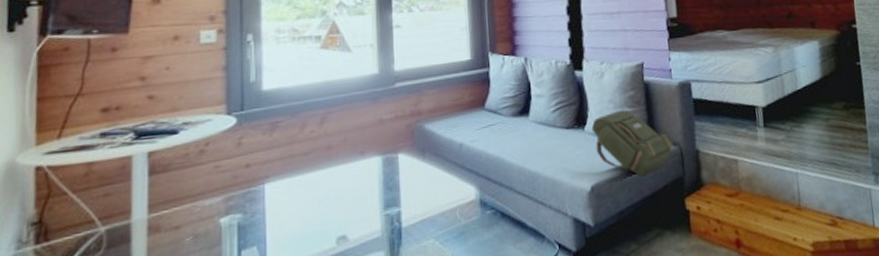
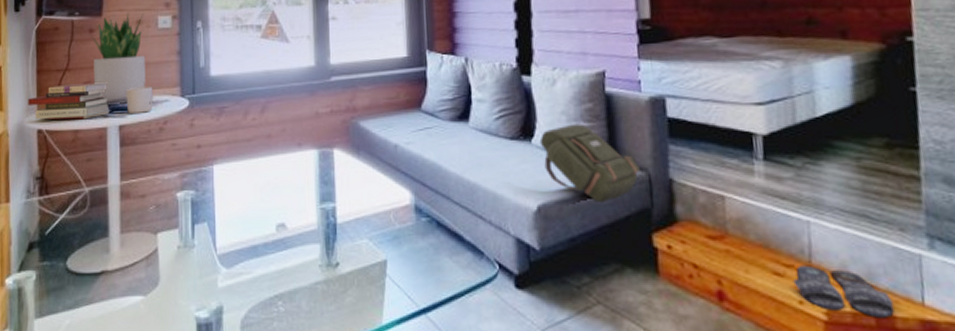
books: none [22,105,136,156] -> present [28,82,109,121]
planter: none [113,27,184,131] -> present [90,12,146,106]
mug: none [158,105,193,138] -> present [126,85,153,113]
slippers: none [788,207,857,243] -> present [793,265,895,318]

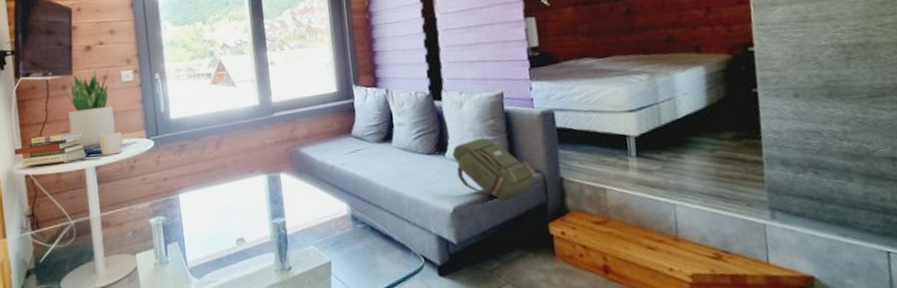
slippers: present [793,265,895,318] -> none [663,239,745,278]

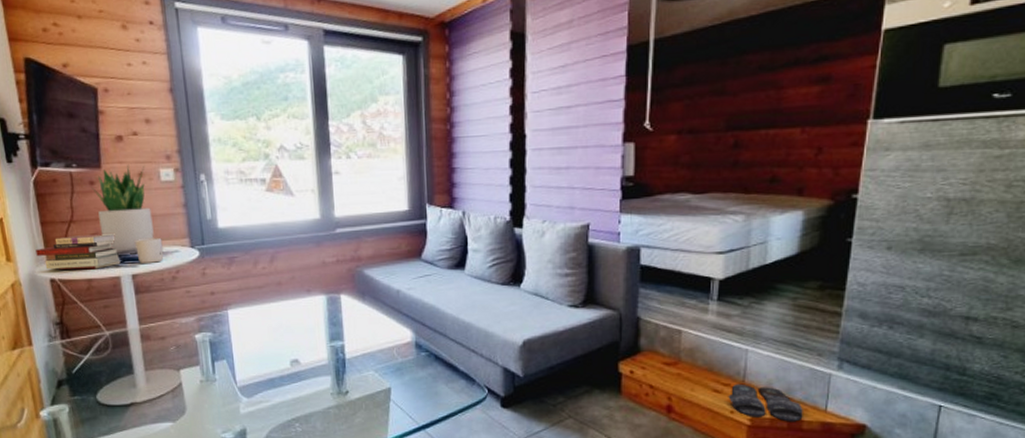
backpack: present [452,138,537,201] -> none [527,271,614,337]
slippers: none [663,239,745,278] -> present [728,383,803,422]

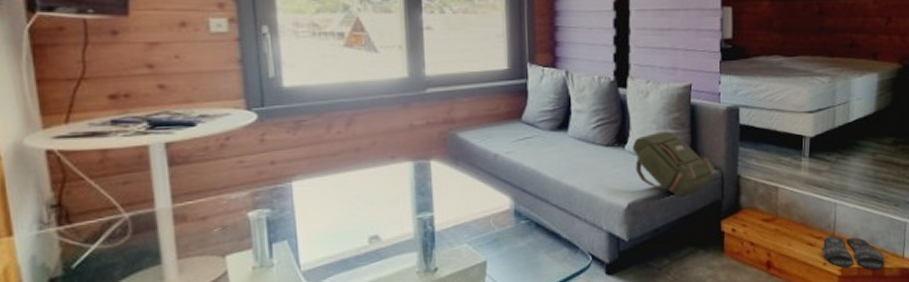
books: present [35,234,121,271] -> none [26,94,150,140]
planter: present [92,164,154,256] -> none [114,12,198,121]
mug: present [135,237,164,263] -> none [171,97,210,129]
backpack: none [527,271,614,337] -> present [632,131,716,198]

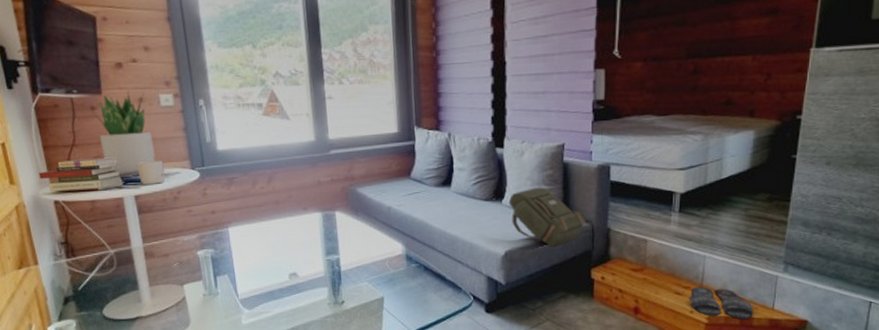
books: none [26,94,150,140] -> present [39,157,124,193]
planter: none [114,12,198,121] -> present [93,90,156,178]
mug: none [171,97,210,129] -> present [137,159,166,185]

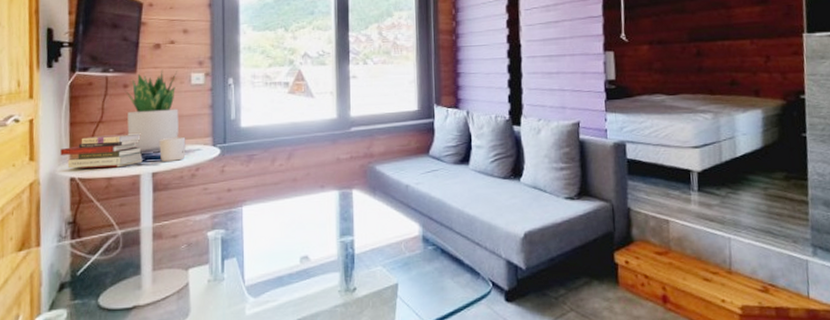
backpack: present [508,187,587,247] -> none [527,165,606,228]
slippers: present [688,286,753,320] -> none [717,271,789,310]

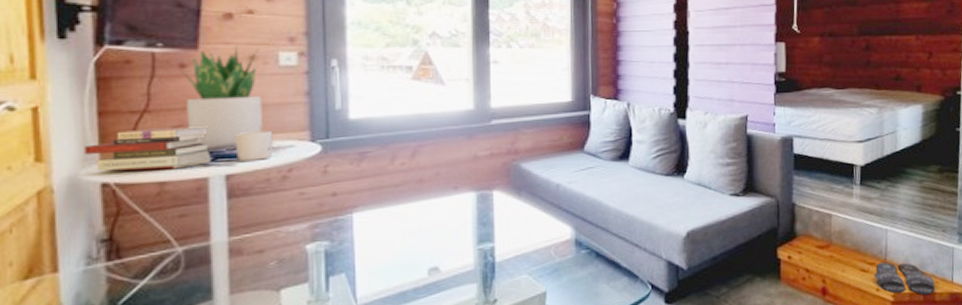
slippers: none [717,271,789,310] -> present [873,261,935,295]

